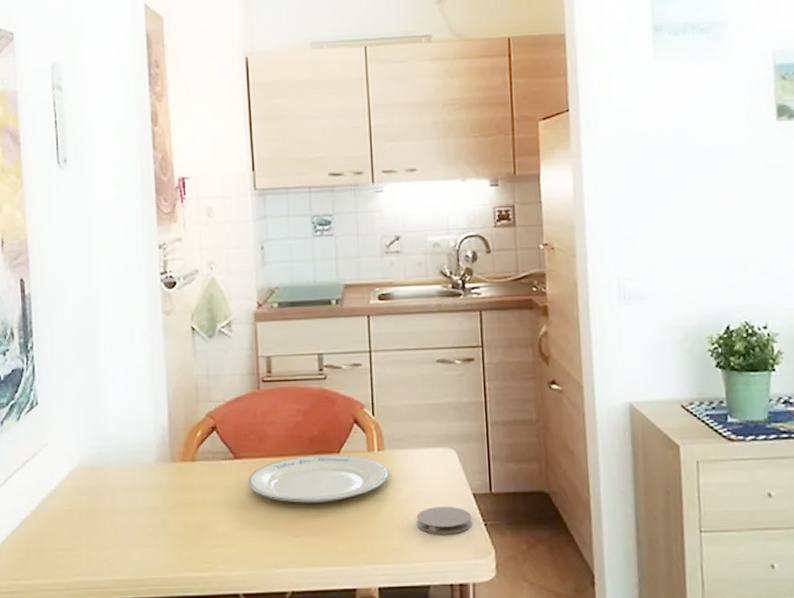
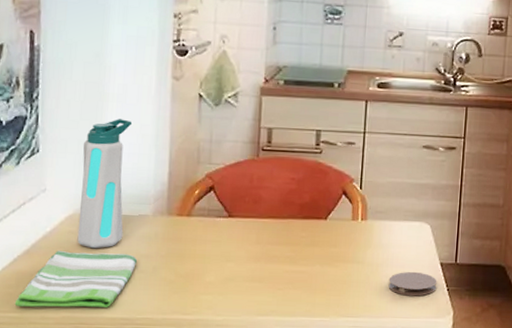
dish towel: none [26,508,145,572] -> present [14,250,138,307]
water bottle: none [80,362,128,505] -> present [77,119,133,249]
plate: present [248,454,389,503] -> none [239,219,369,262]

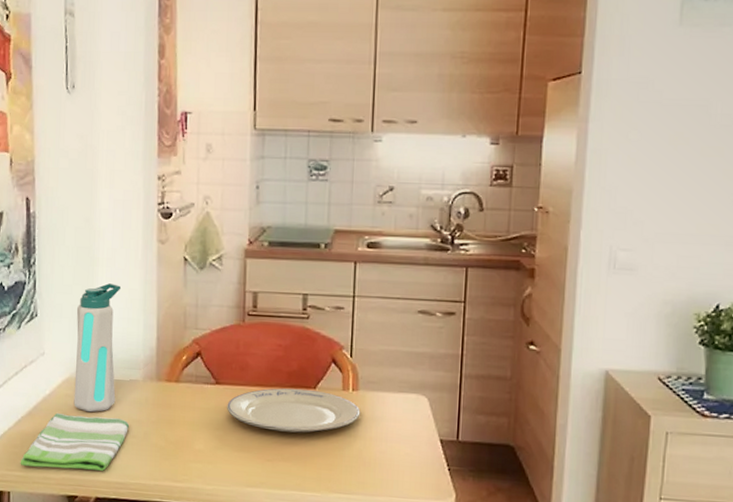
plate: none [239,219,369,262] -> present [227,388,361,433]
coaster: present [388,271,437,296] -> none [383,447,437,475]

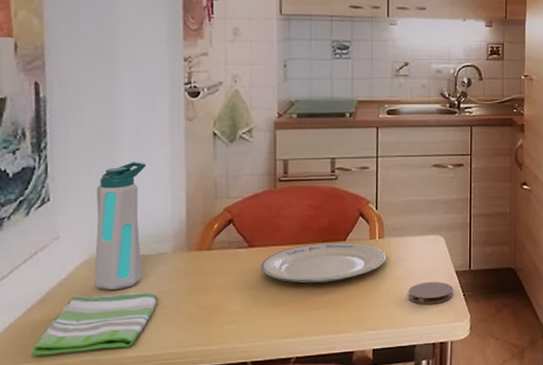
coaster: none [383,447,437,475] -> present [408,281,454,305]

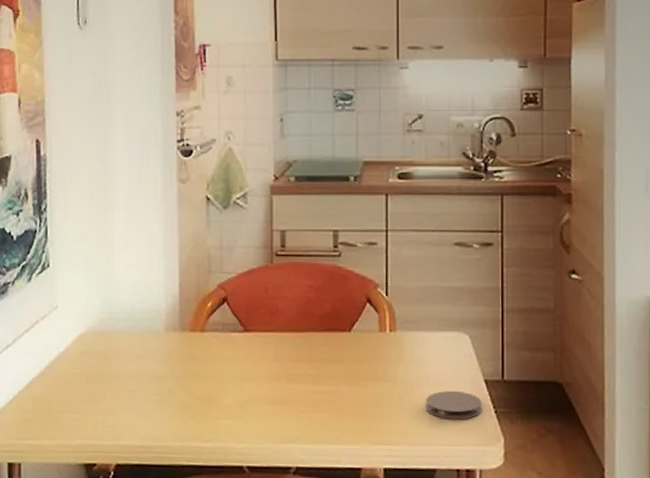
dish towel: present [30,292,159,356] -> none [31,371,152,434]
water bottle: present [94,162,147,291] -> none [90,228,140,370]
plate: present [261,242,387,283] -> none [257,332,399,381]

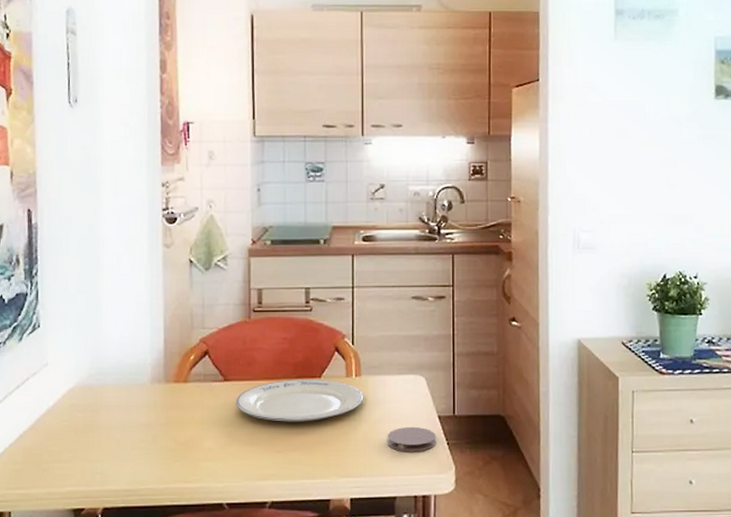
plate: none [257,332,399,381] -> present [236,379,364,422]

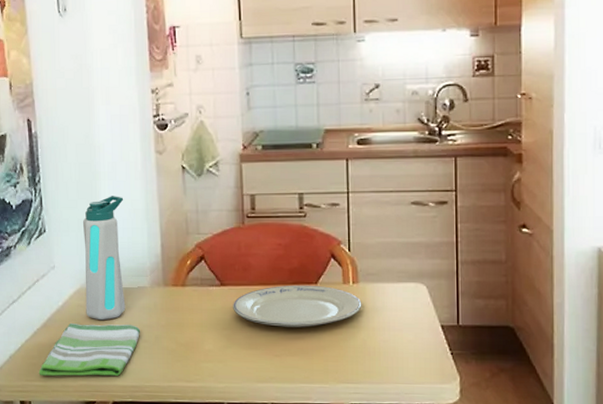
dish towel: none [22,423,138,483] -> present [38,322,141,376]
water bottle: none [79,289,127,421] -> present [82,196,126,321]
coaster: present [387,426,436,452] -> none [387,335,440,361]

